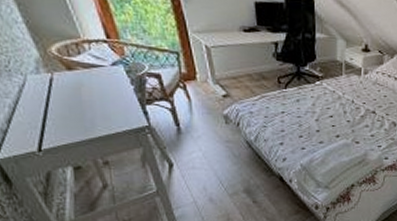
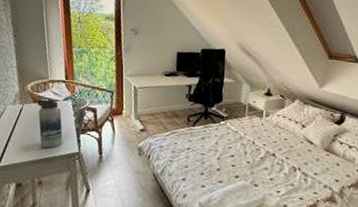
water bottle: none [72,63,123,125] -> present [37,98,63,149]

